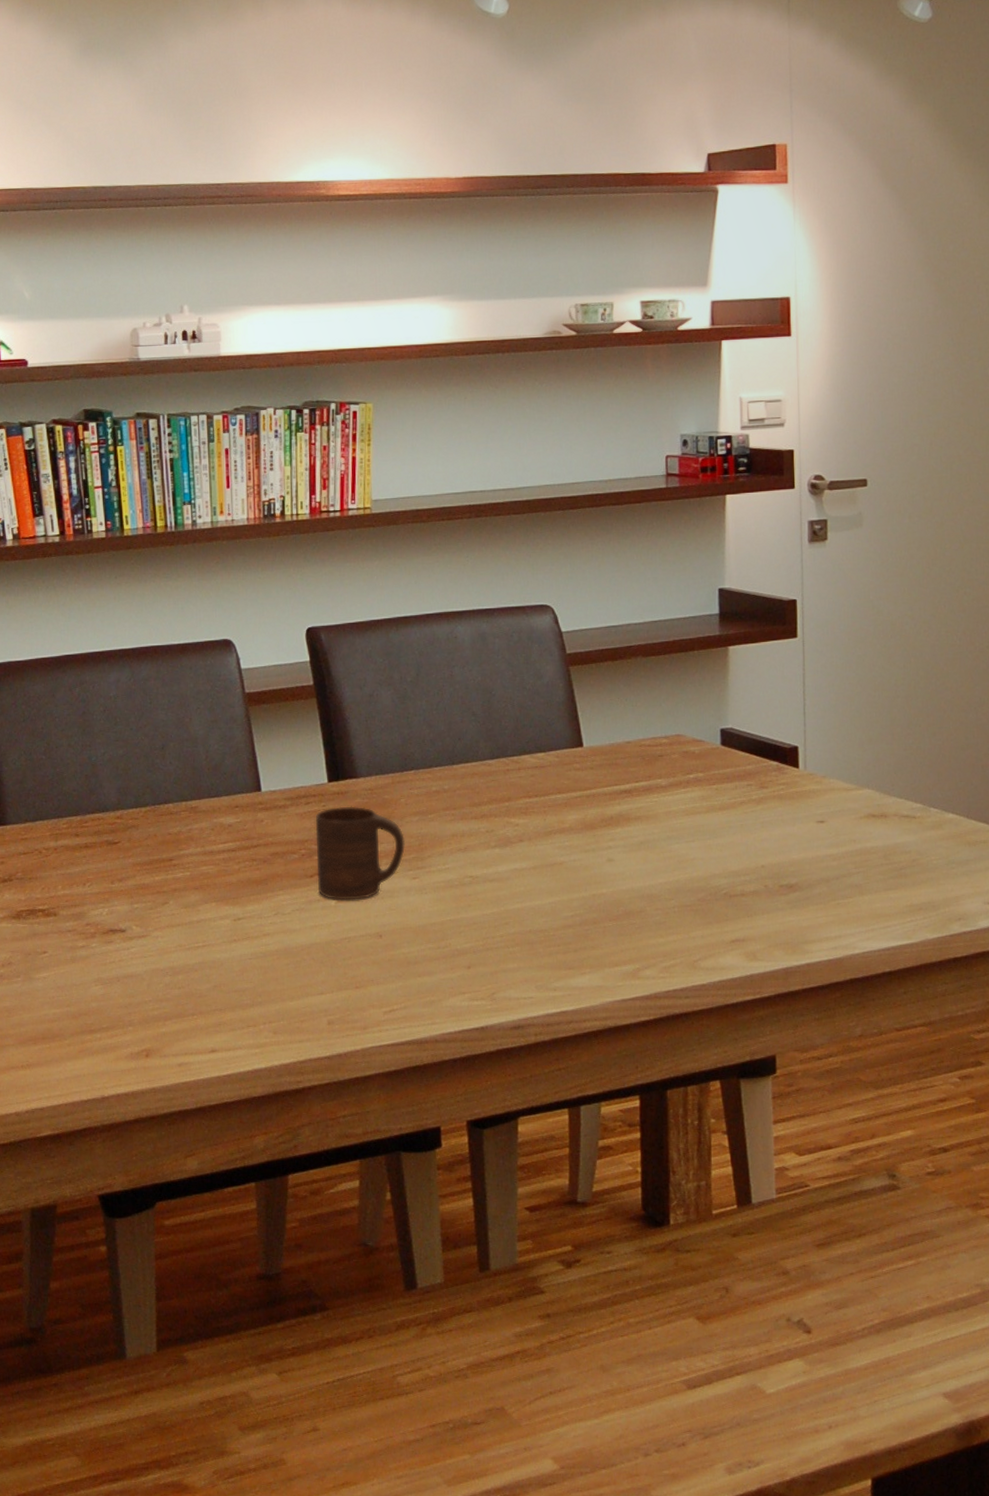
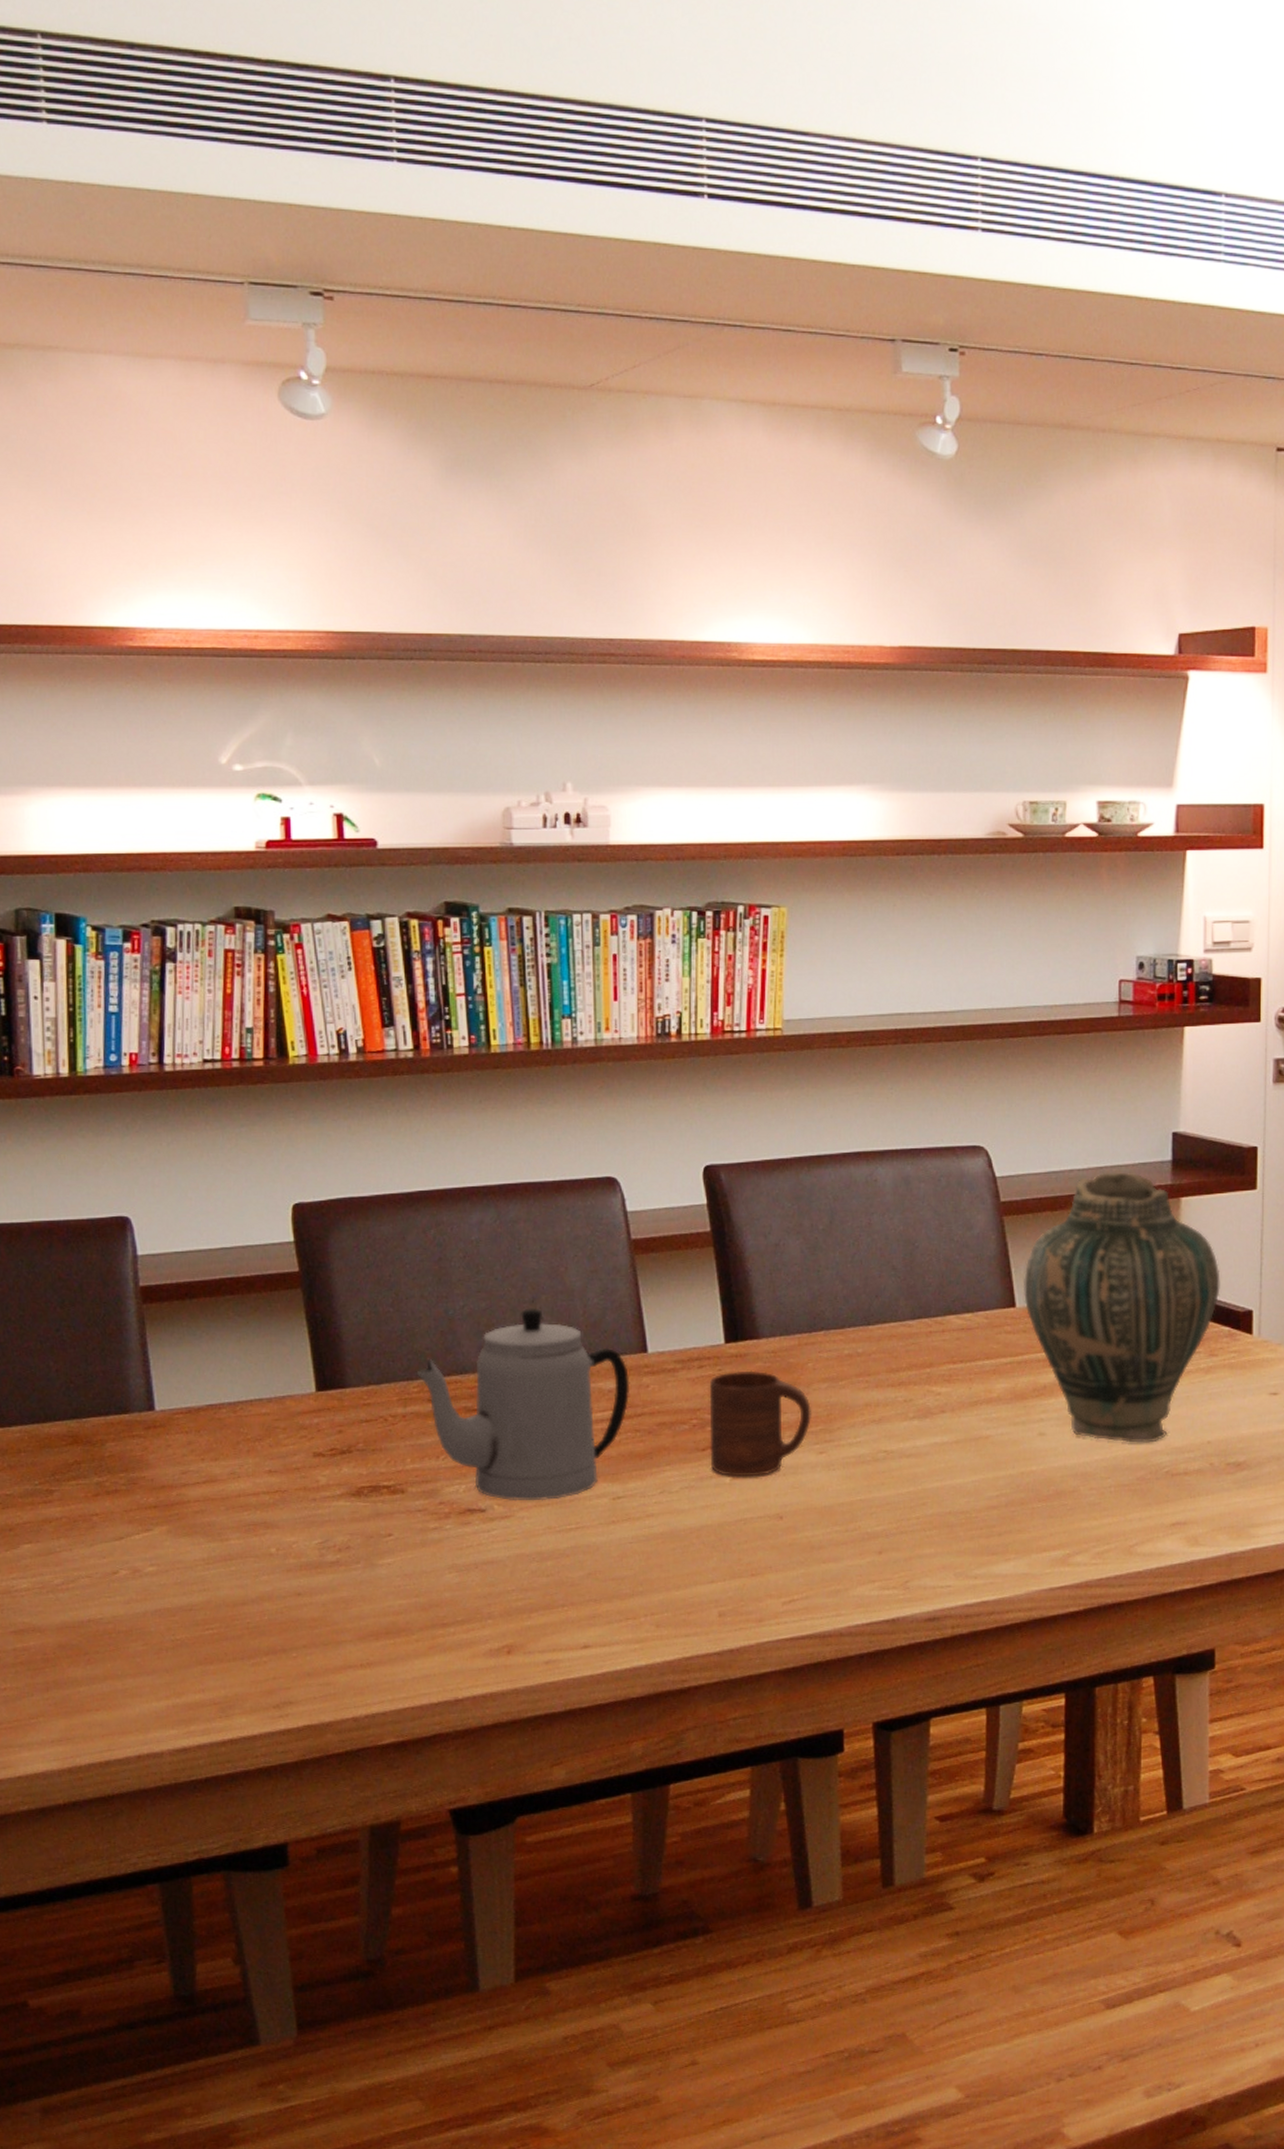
teapot: none [65,754,247,923] -> present [416,1308,630,1501]
vase: none [589,625,768,867] -> present [1023,1172,1220,1443]

